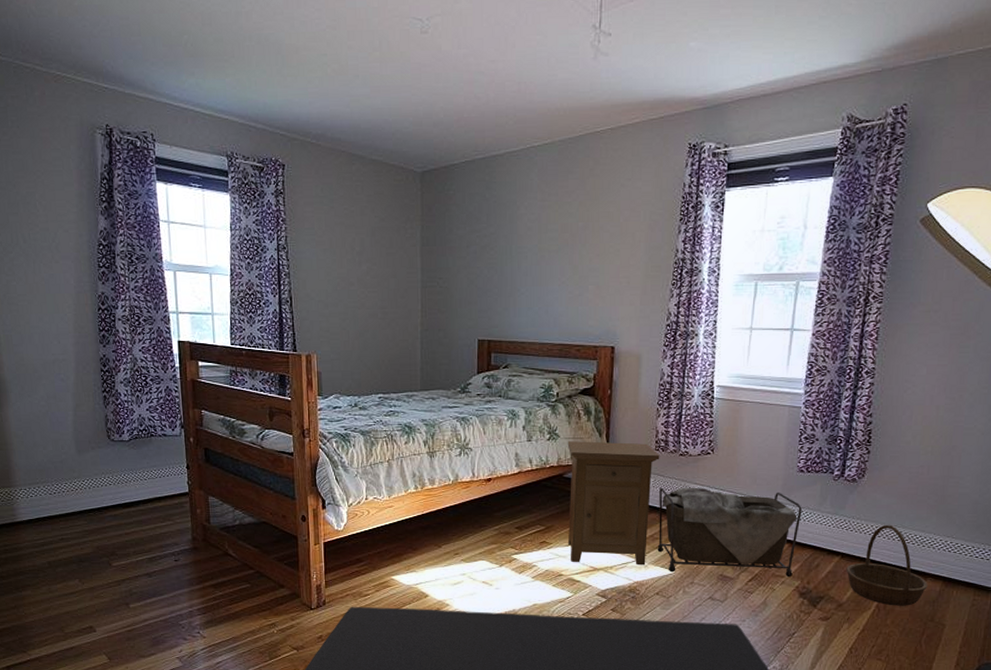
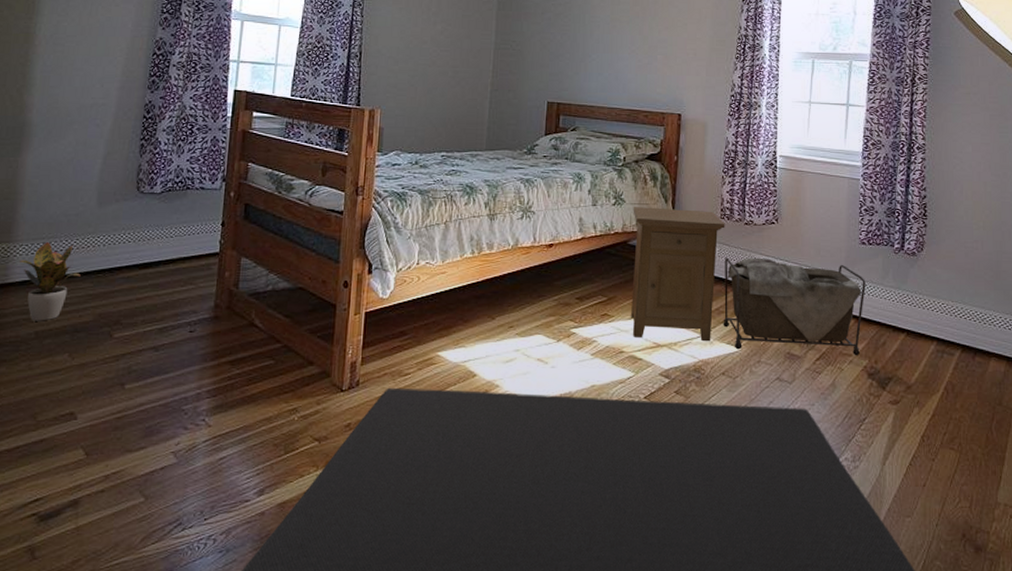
potted plant: none [22,485,75,553] -> present [19,241,81,321]
basket: present [846,525,928,606] -> none [912,301,992,388]

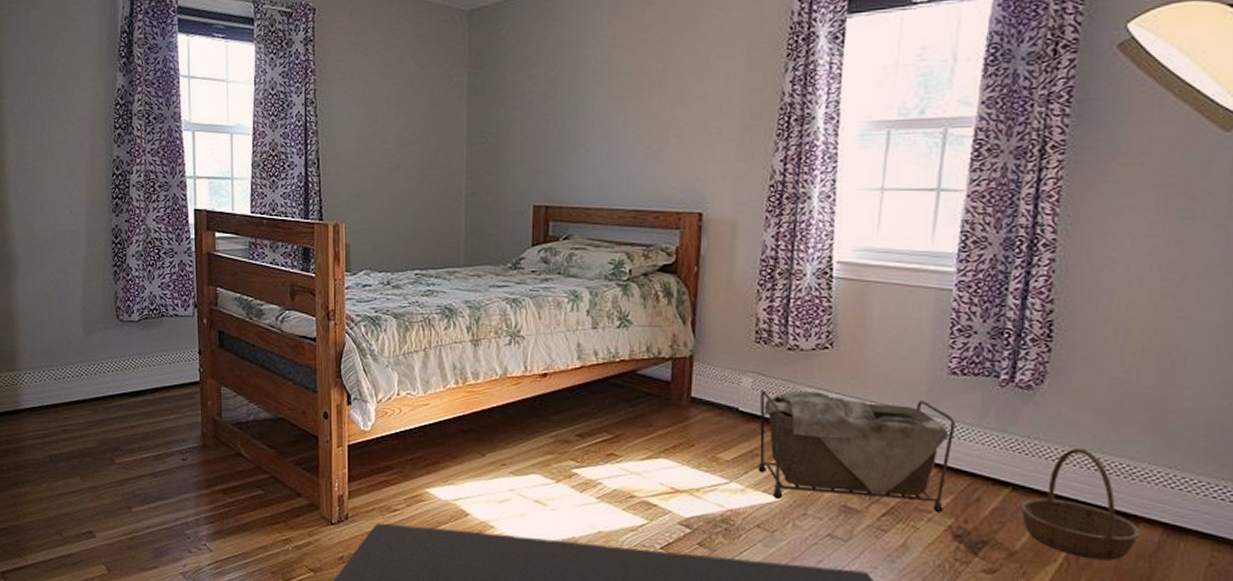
potted plant: present [19,241,81,321] -> none [26,369,79,446]
nightstand: present [631,207,725,342] -> none [642,329,762,489]
basket: none [912,301,992,388] -> present [1019,449,1140,561]

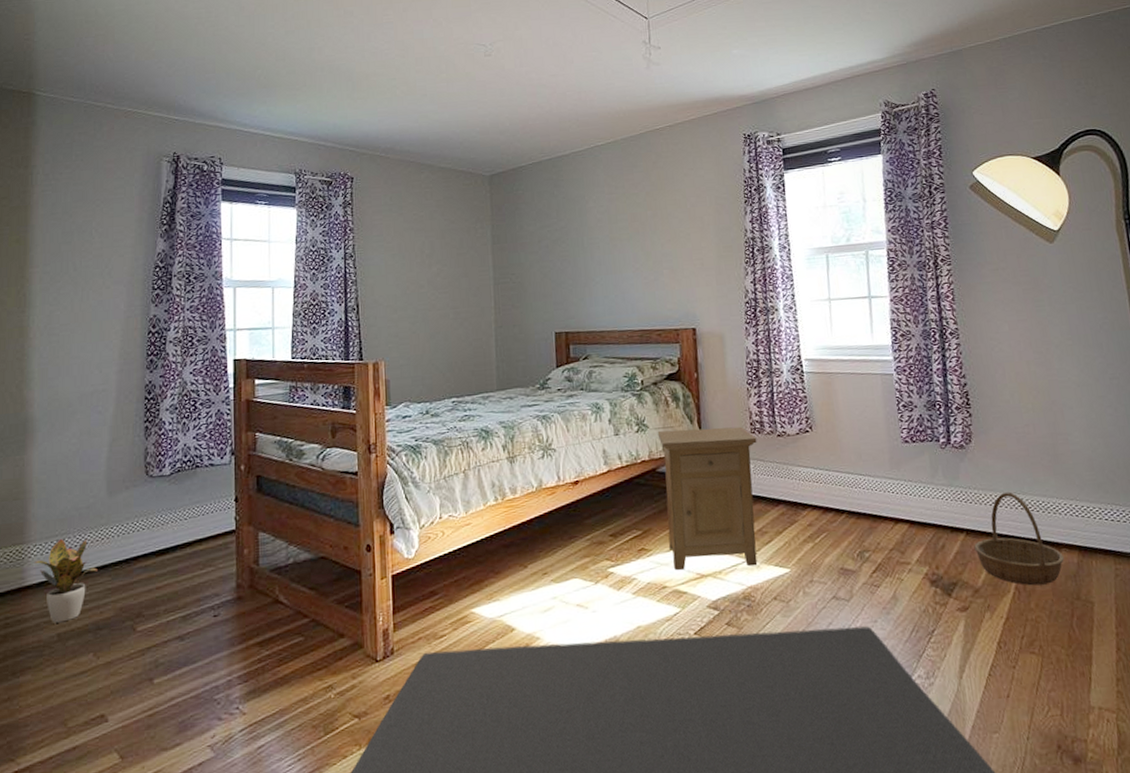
potted plant: none [26,369,79,446] -> present [35,538,97,623]
nightstand: none [642,329,762,489] -> present [657,426,758,570]
laundry basket: present [758,389,955,514] -> none [761,466,919,571]

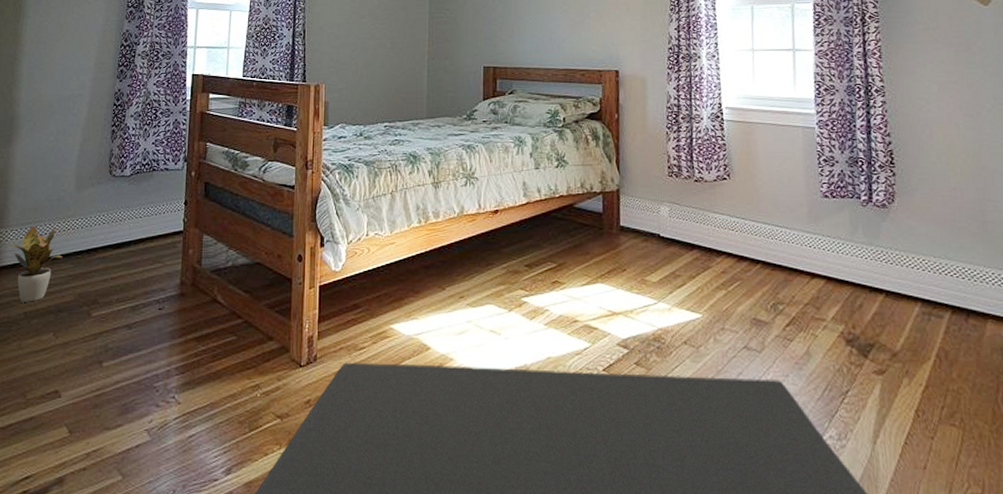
nightstand: present [657,426,758,570] -> none [576,168,674,308]
basket: present [974,492,1064,586] -> none [893,257,990,355]

